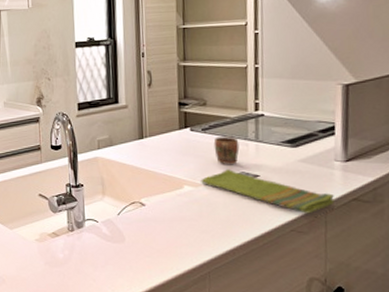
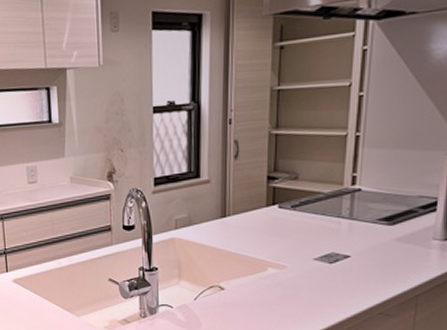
dish towel: present [201,169,335,214] -> none [286,250,428,296]
mug: present [213,136,240,165] -> none [303,214,331,245]

